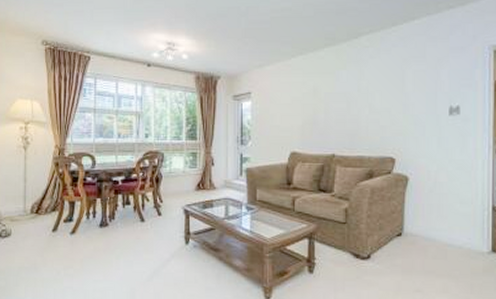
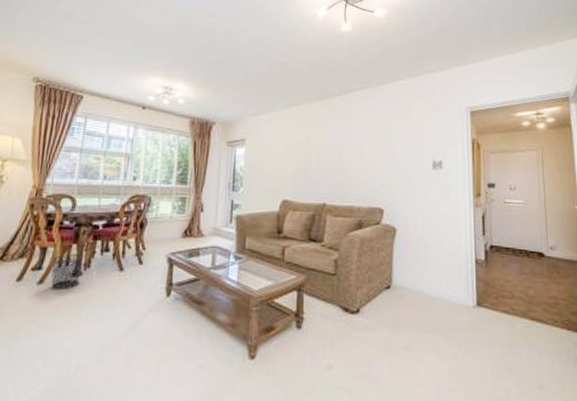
waste bin: none [81,206,109,239] -> present [51,253,85,290]

